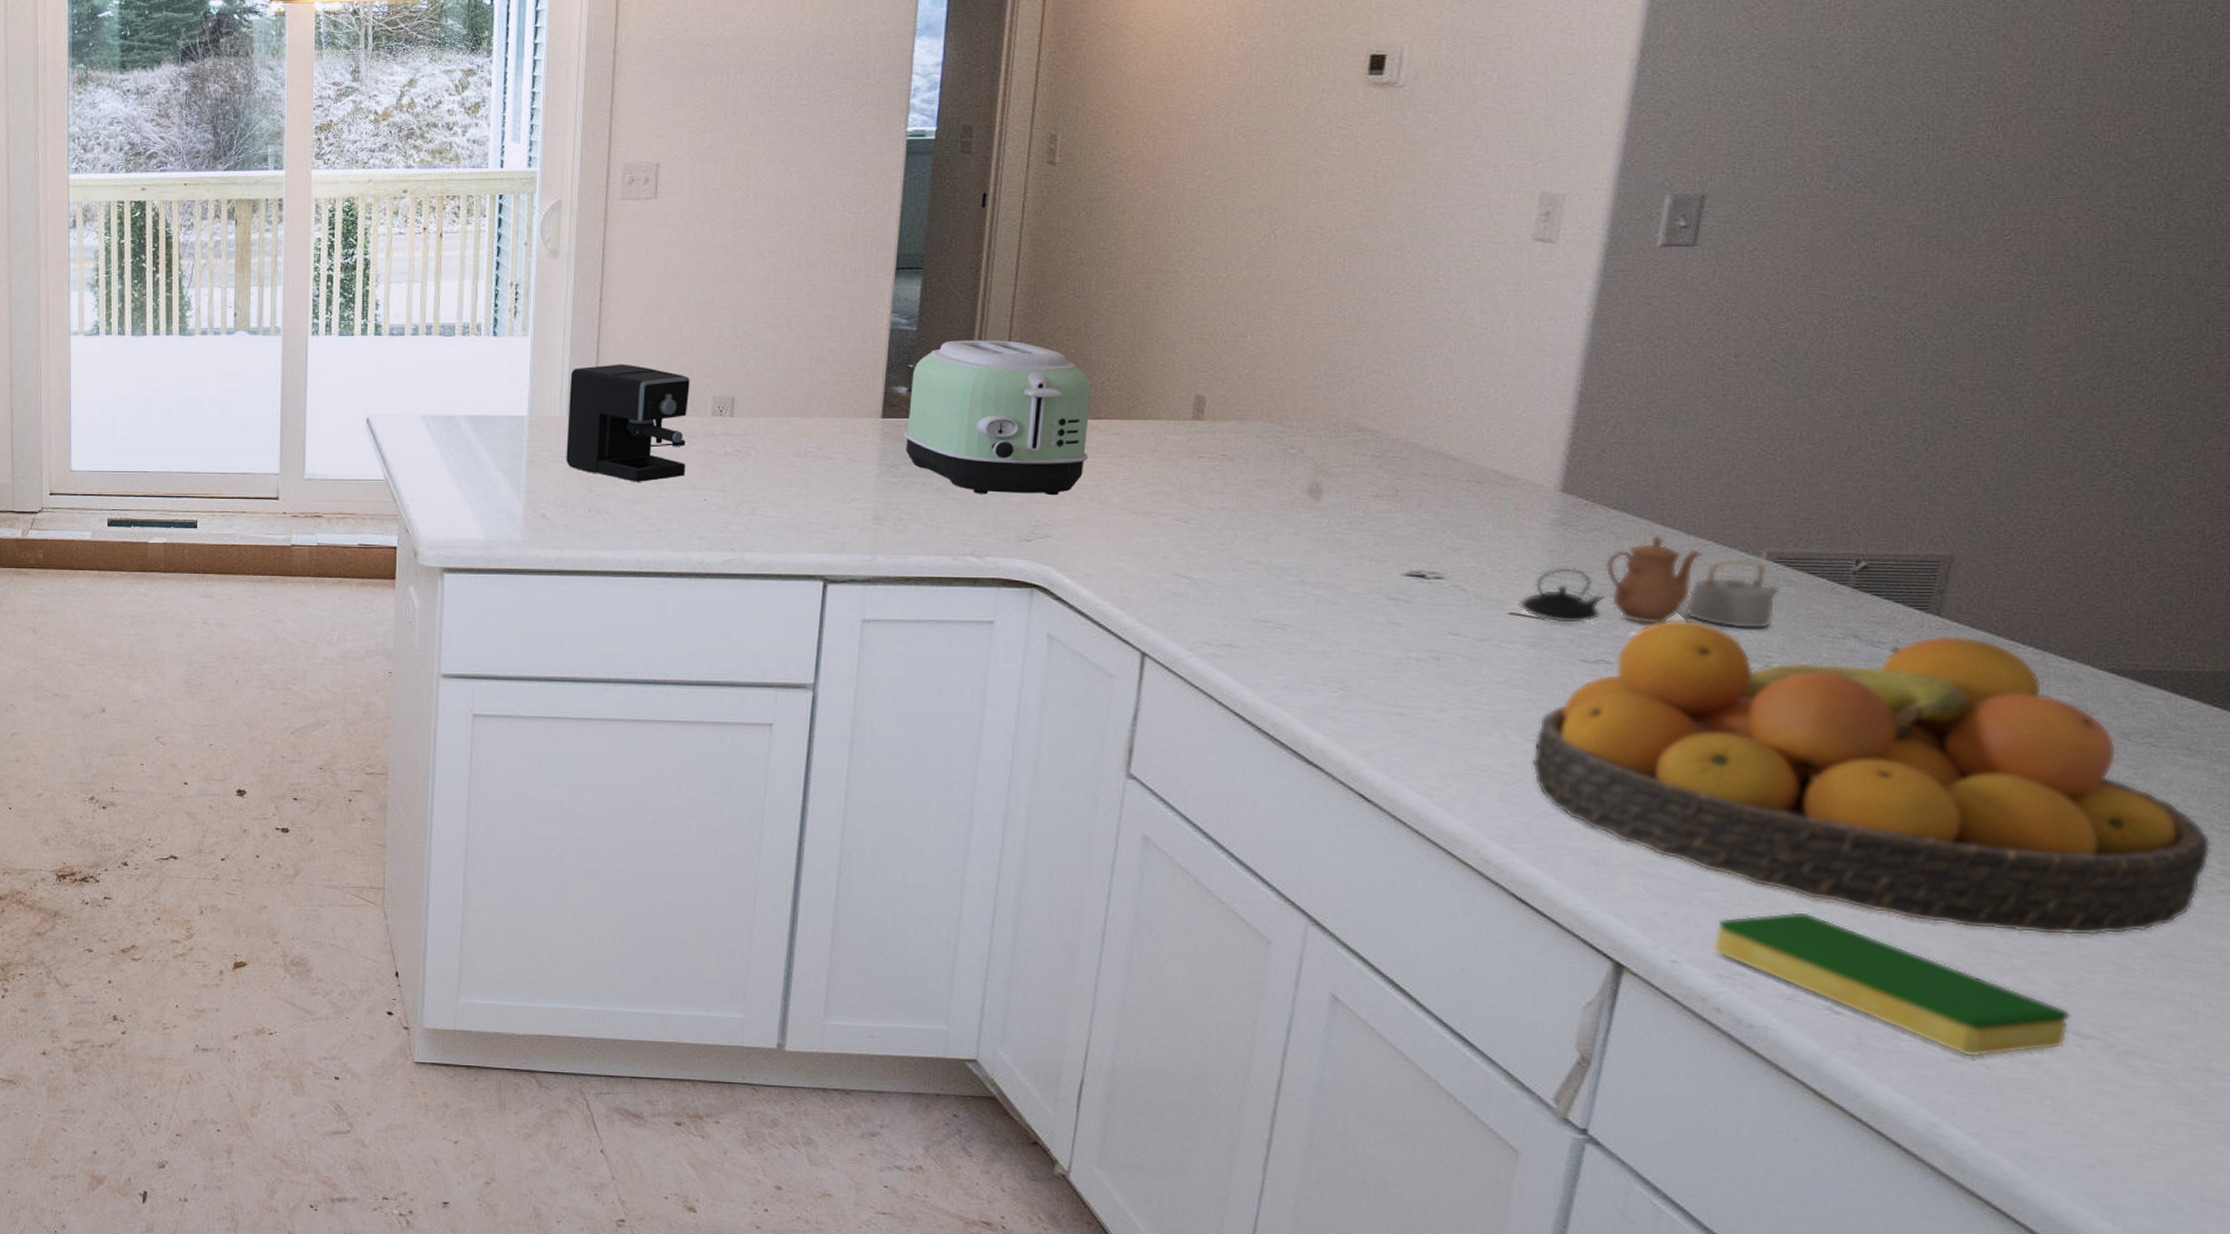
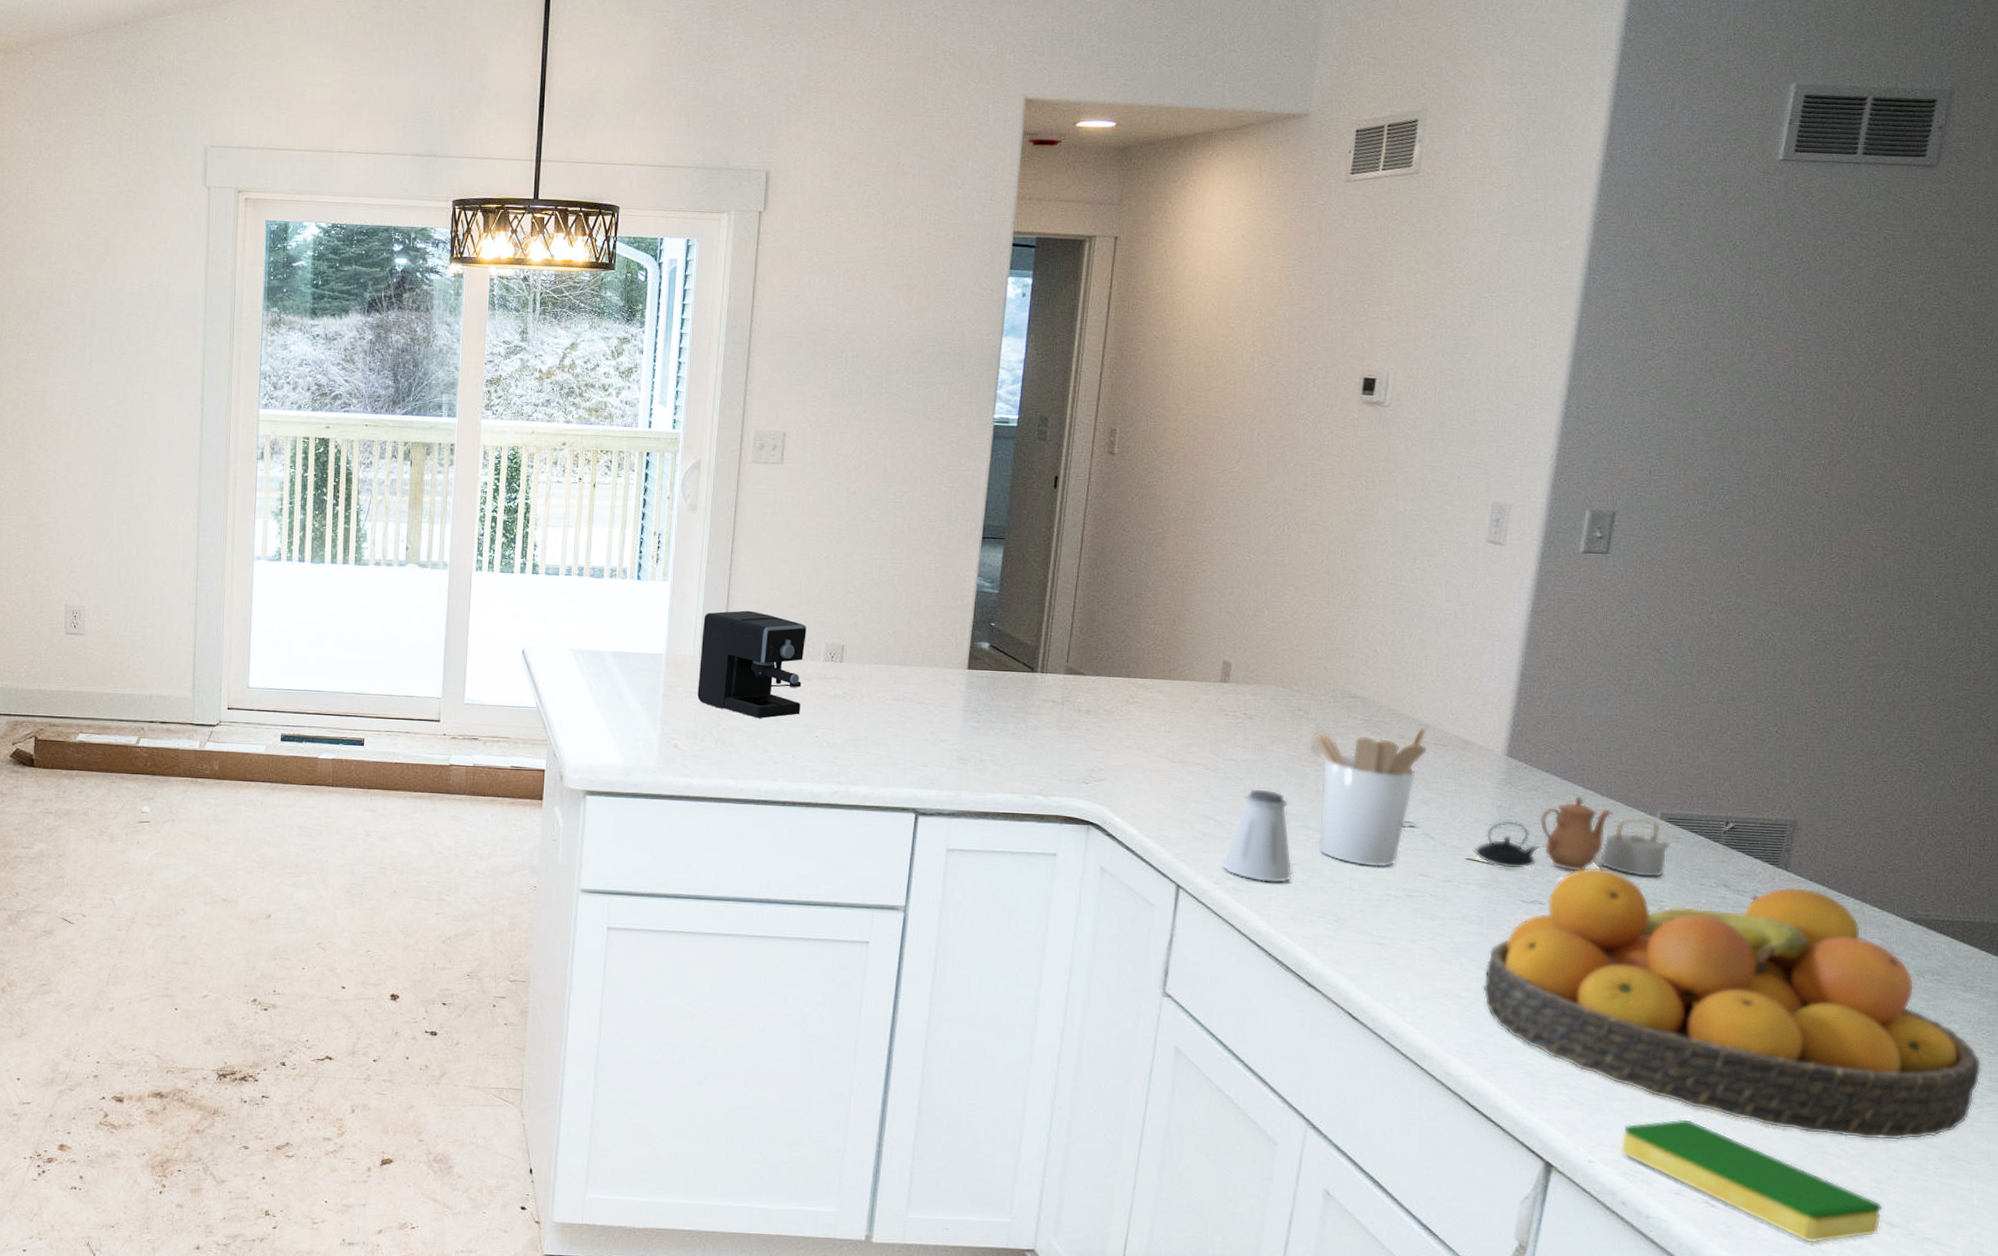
toaster: present [903,340,1091,496] -> none [985,603,1140,744]
saltshaker: none [1198,539,1286,648] -> present [1223,788,1293,884]
utensil holder: none [1309,460,1458,626] -> present [1312,726,1428,868]

